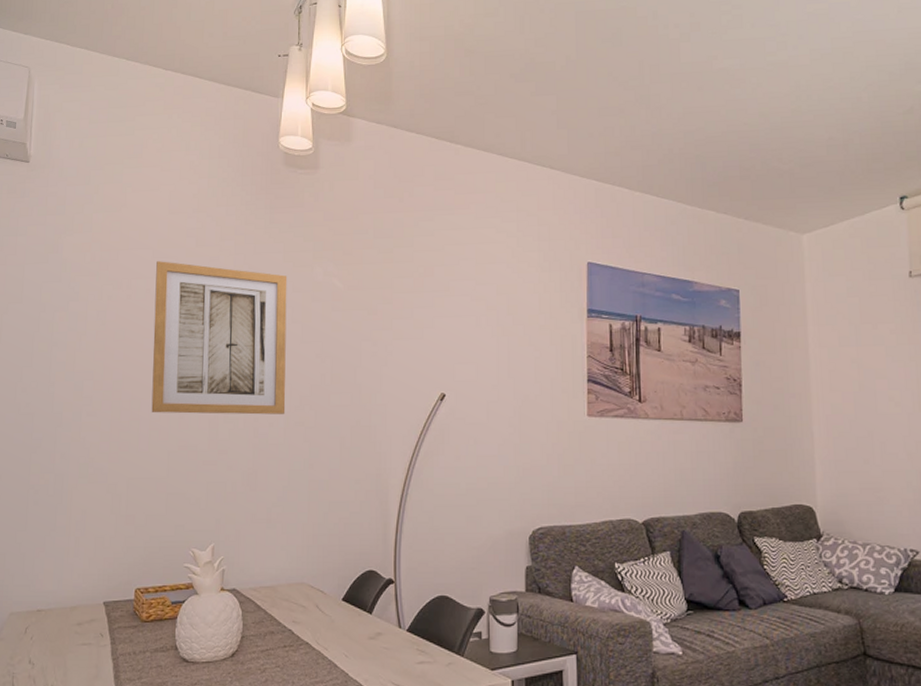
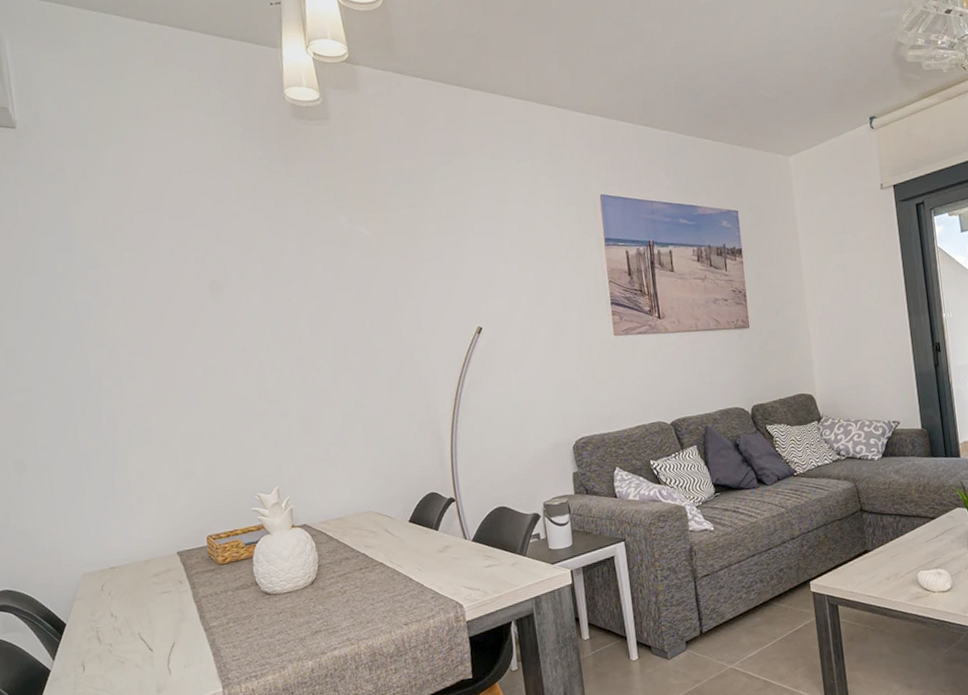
wall art: present [151,261,288,415] -> none [175,221,330,371]

